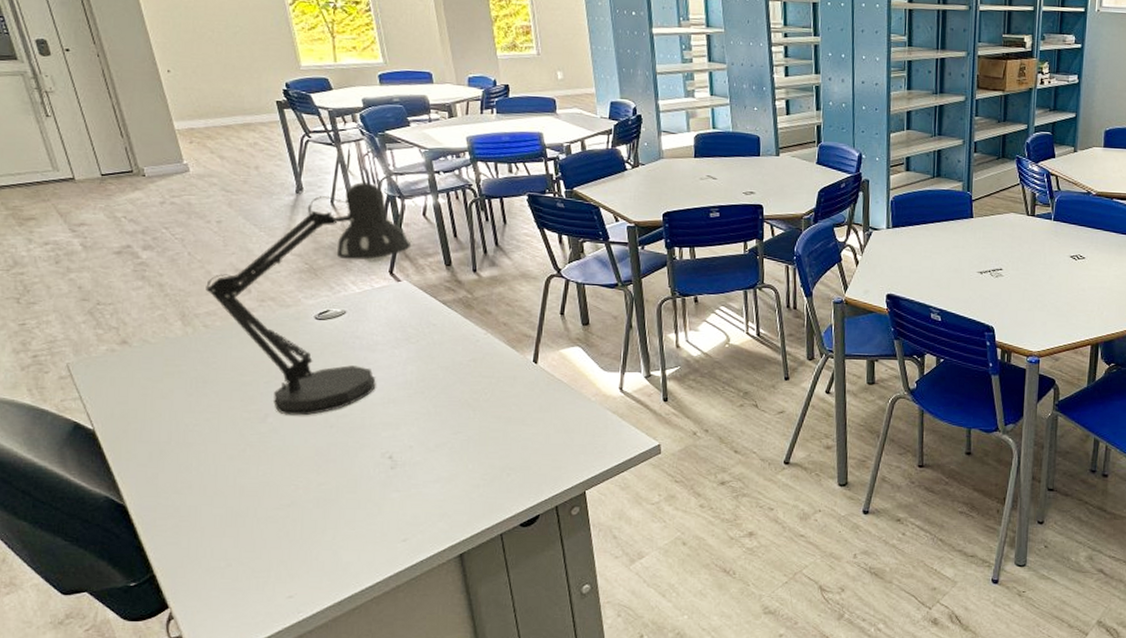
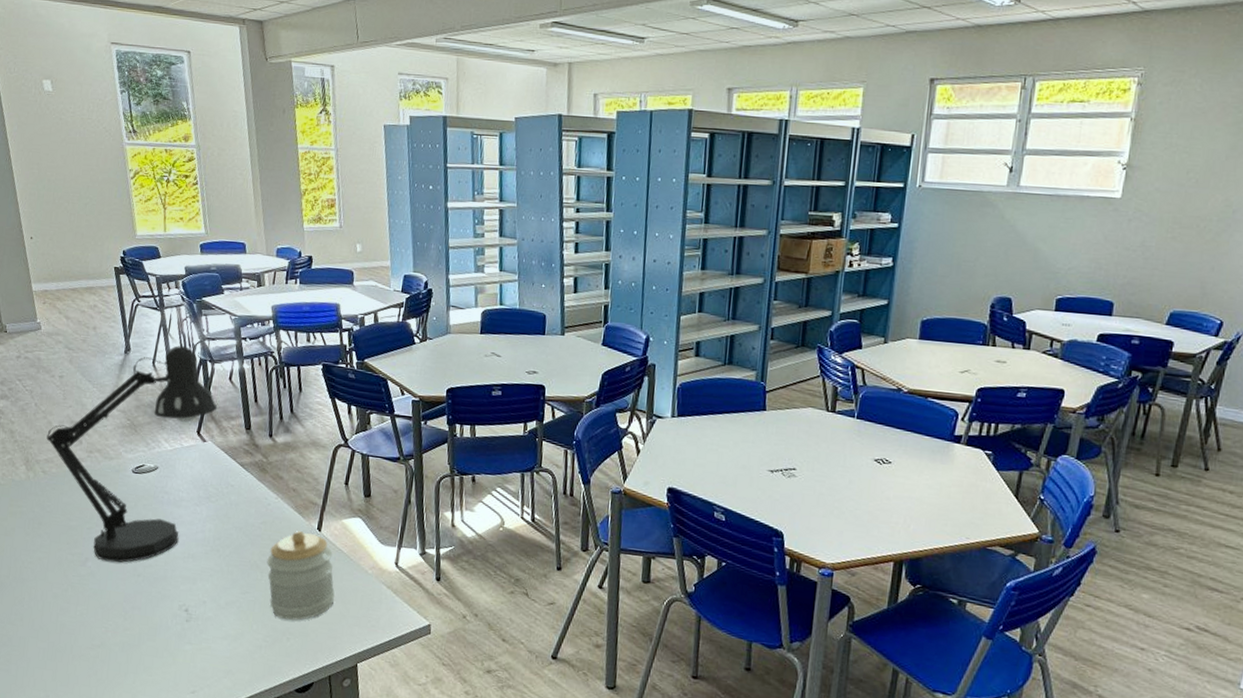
jar: none [479,365,557,456] -> present [266,531,335,621]

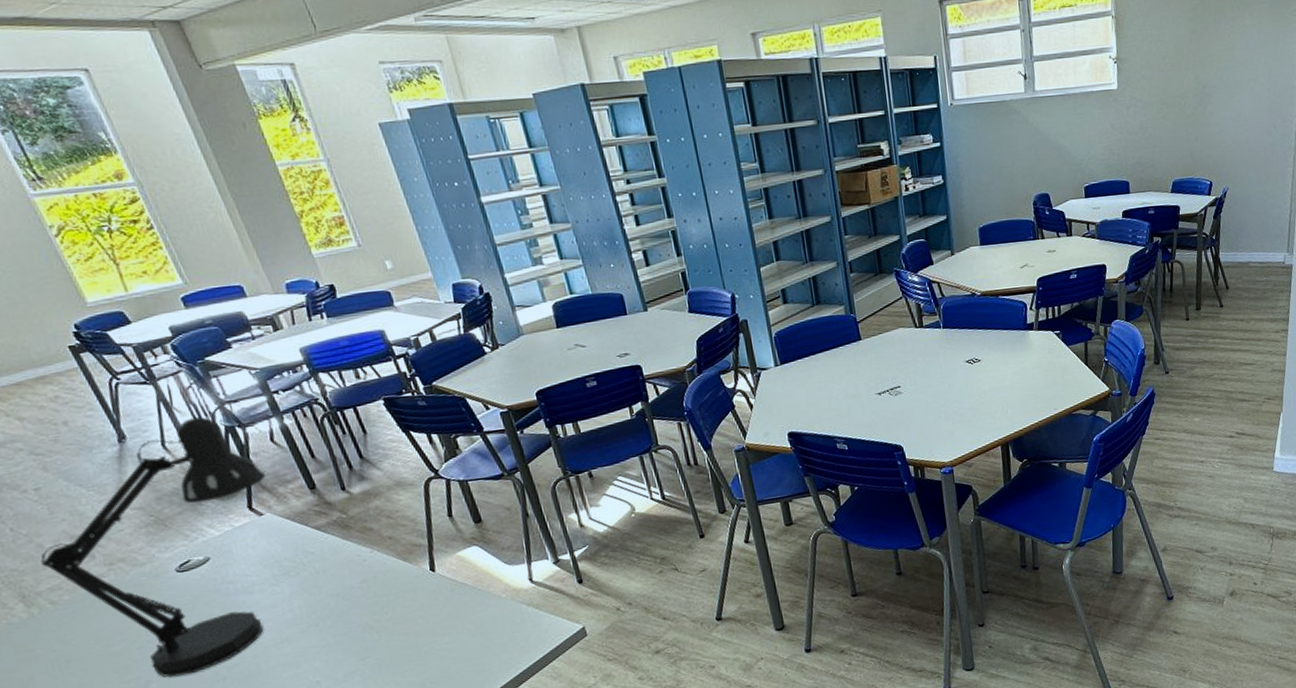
jar: present [266,531,335,621] -> none [380,576,472,672]

